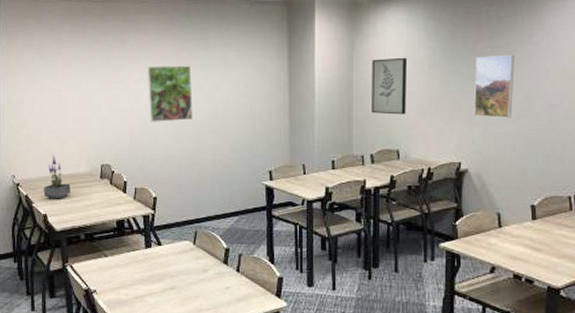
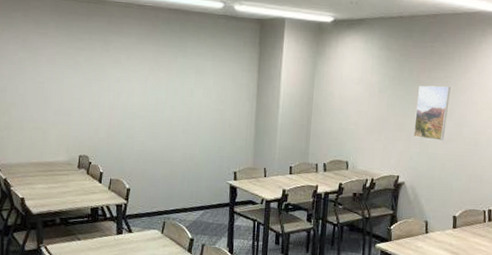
potted plant: present [43,155,71,199] -> none [22,143,49,185]
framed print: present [147,65,193,122] -> none [127,67,169,121]
wall art: present [372,57,406,115] -> none [327,80,361,131]

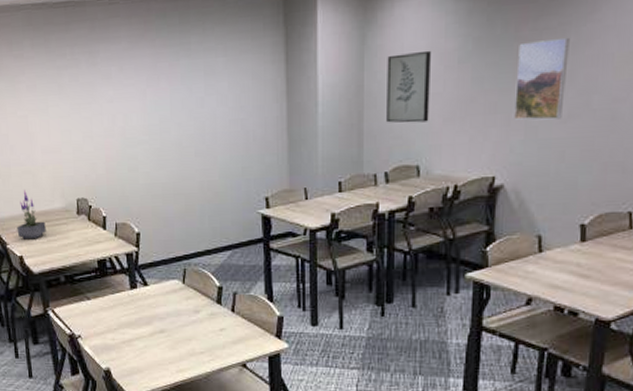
potted plant: none [22,143,49,185] -> present [16,190,46,240]
wall art: none [327,80,361,131] -> present [386,50,431,123]

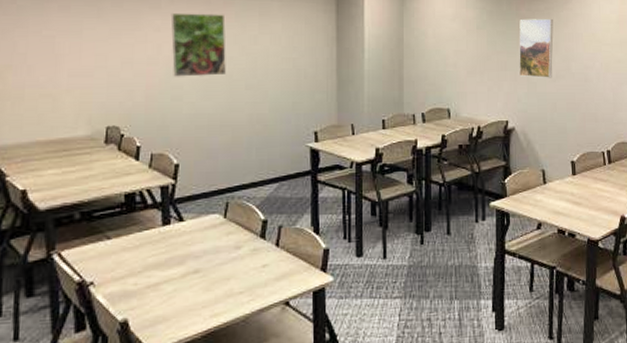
potted plant: present [16,190,46,240] -> none [22,115,63,171]
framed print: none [121,77,175,148] -> present [170,12,226,77]
wall art: present [386,50,431,123] -> none [422,16,456,73]

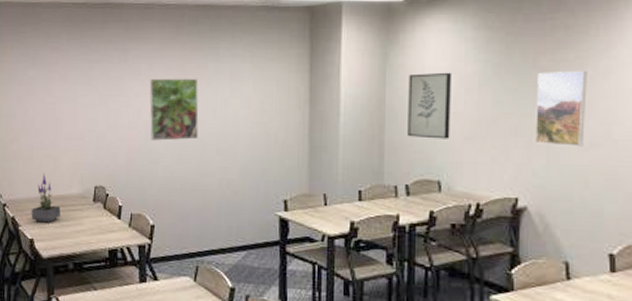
potted plant: none [22,115,63,171] -> present [31,173,61,223]
wall art: none [422,16,456,73] -> present [408,72,451,139]

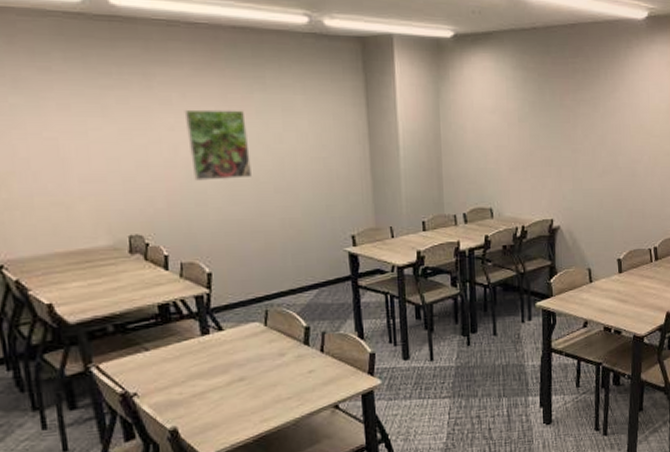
potted plant: present [31,173,61,223] -> none [43,225,86,284]
wall art: present [408,72,451,139] -> none [460,108,498,170]
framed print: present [535,70,587,147] -> none [563,109,600,174]

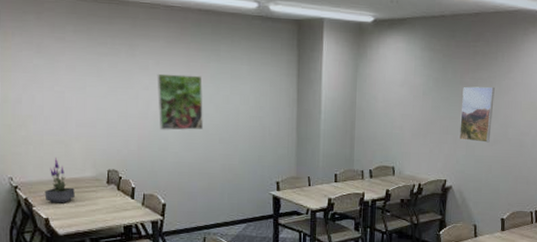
potted plant: none [43,225,86,284] -> present [44,158,75,203]
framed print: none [563,109,600,174] -> present [459,86,495,143]

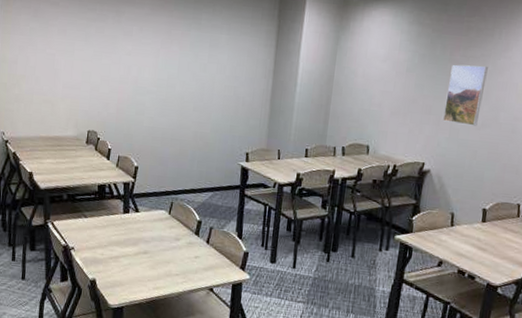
potted plant: present [44,158,75,203] -> none [30,116,57,160]
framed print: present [157,73,203,131] -> none [138,40,182,97]

